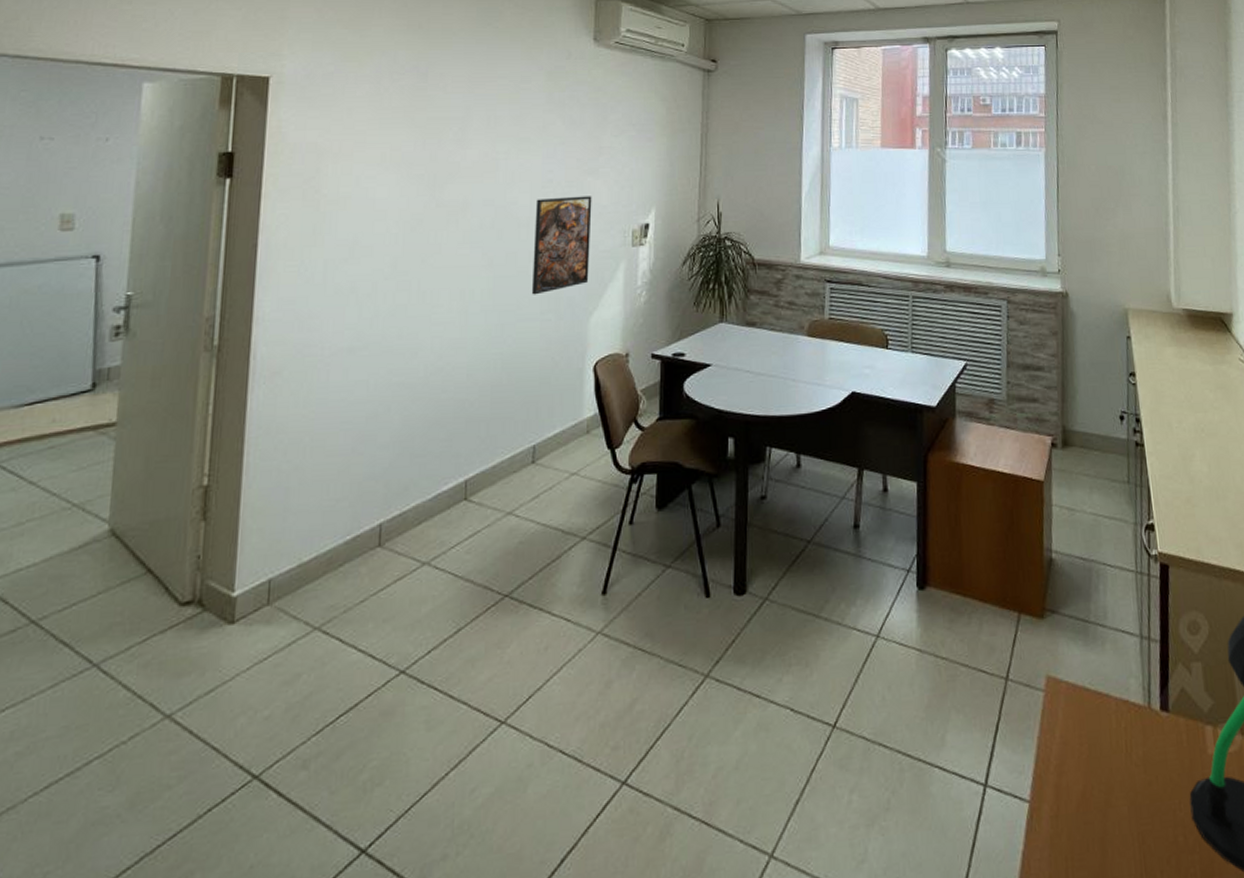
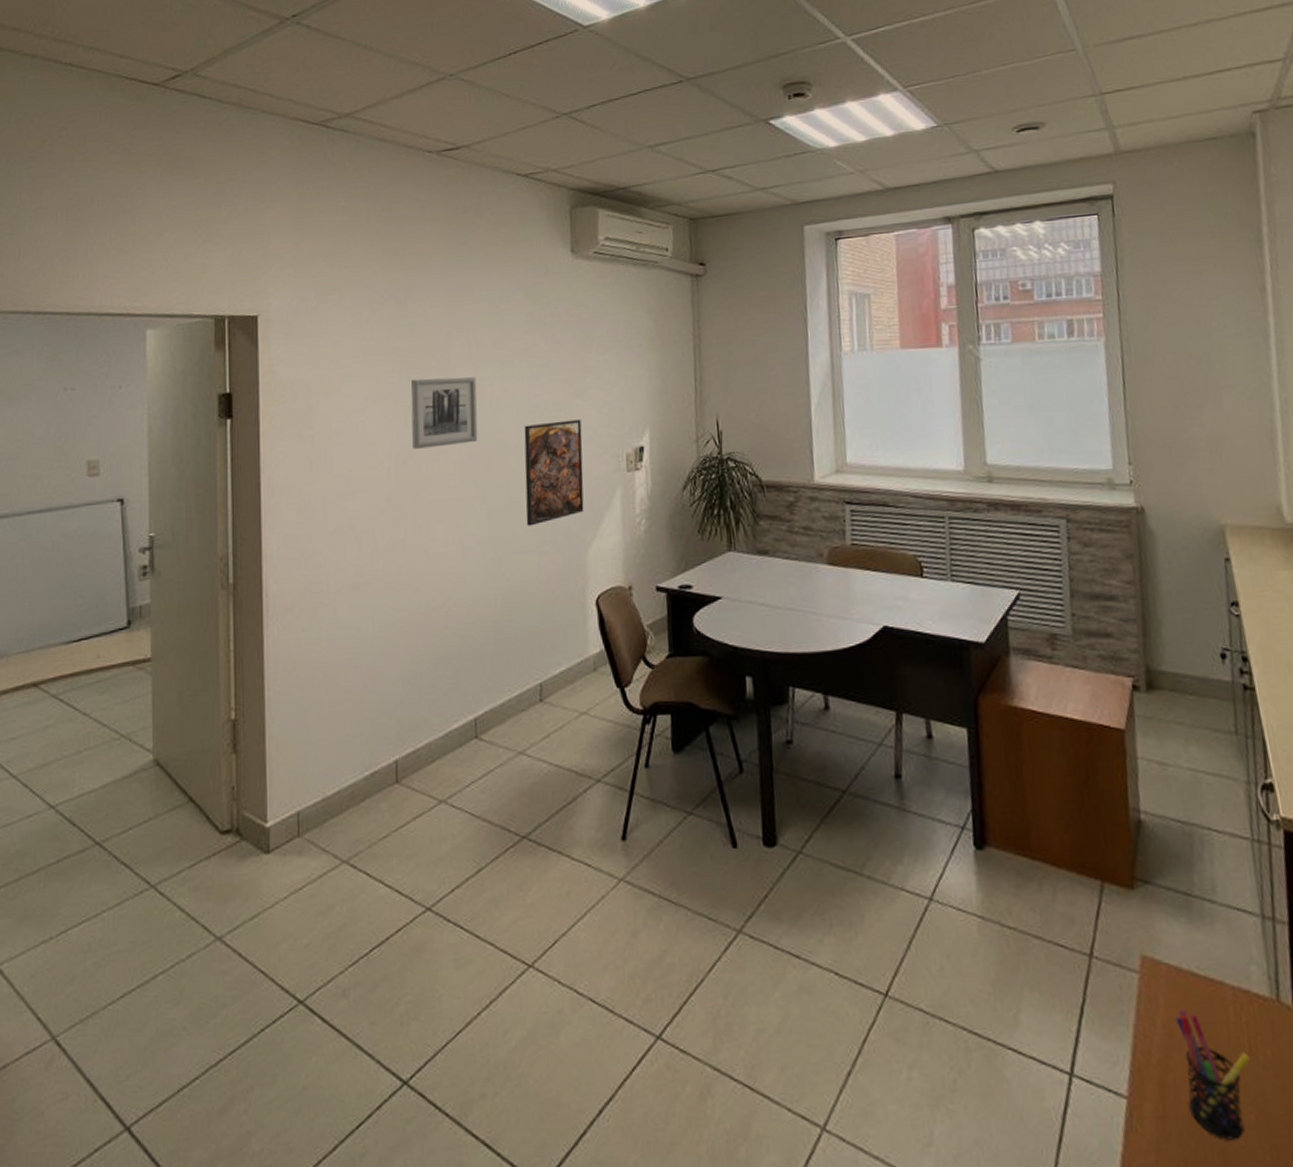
wall art: none [423,149,493,217] -> present [410,377,478,449]
pen holder: none [1071,720,1126,831] -> present [1176,1009,1250,1140]

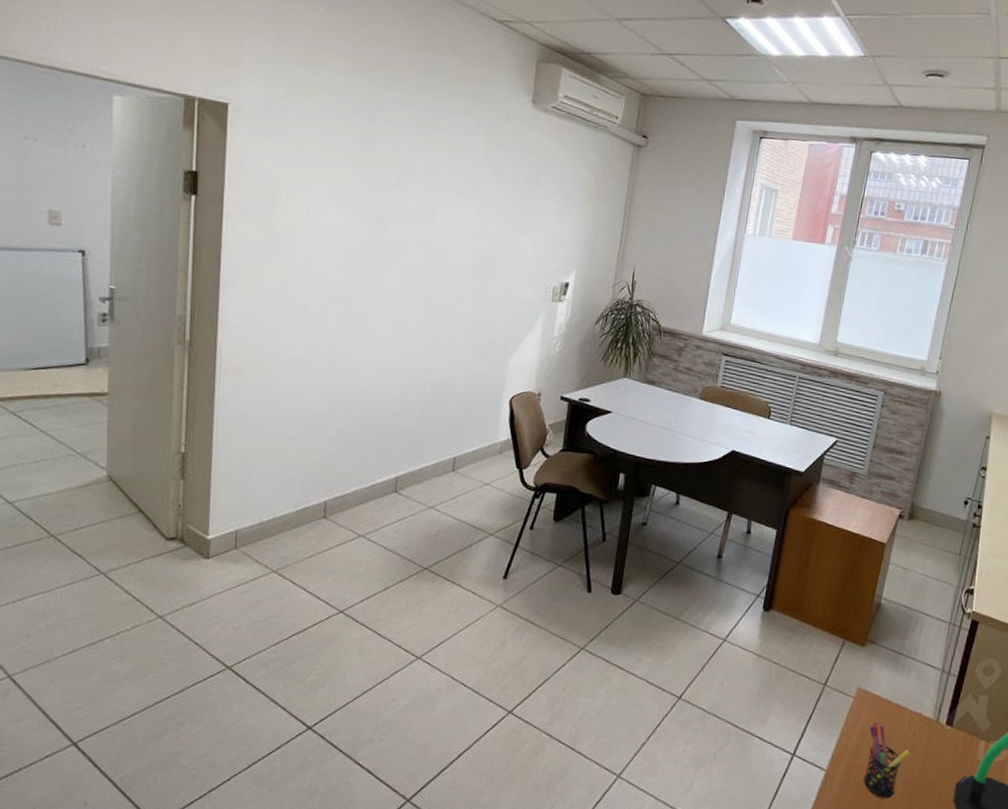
wall art: present [410,377,478,449] -> none [366,190,432,255]
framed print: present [523,419,584,526] -> none [459,248,519,333]

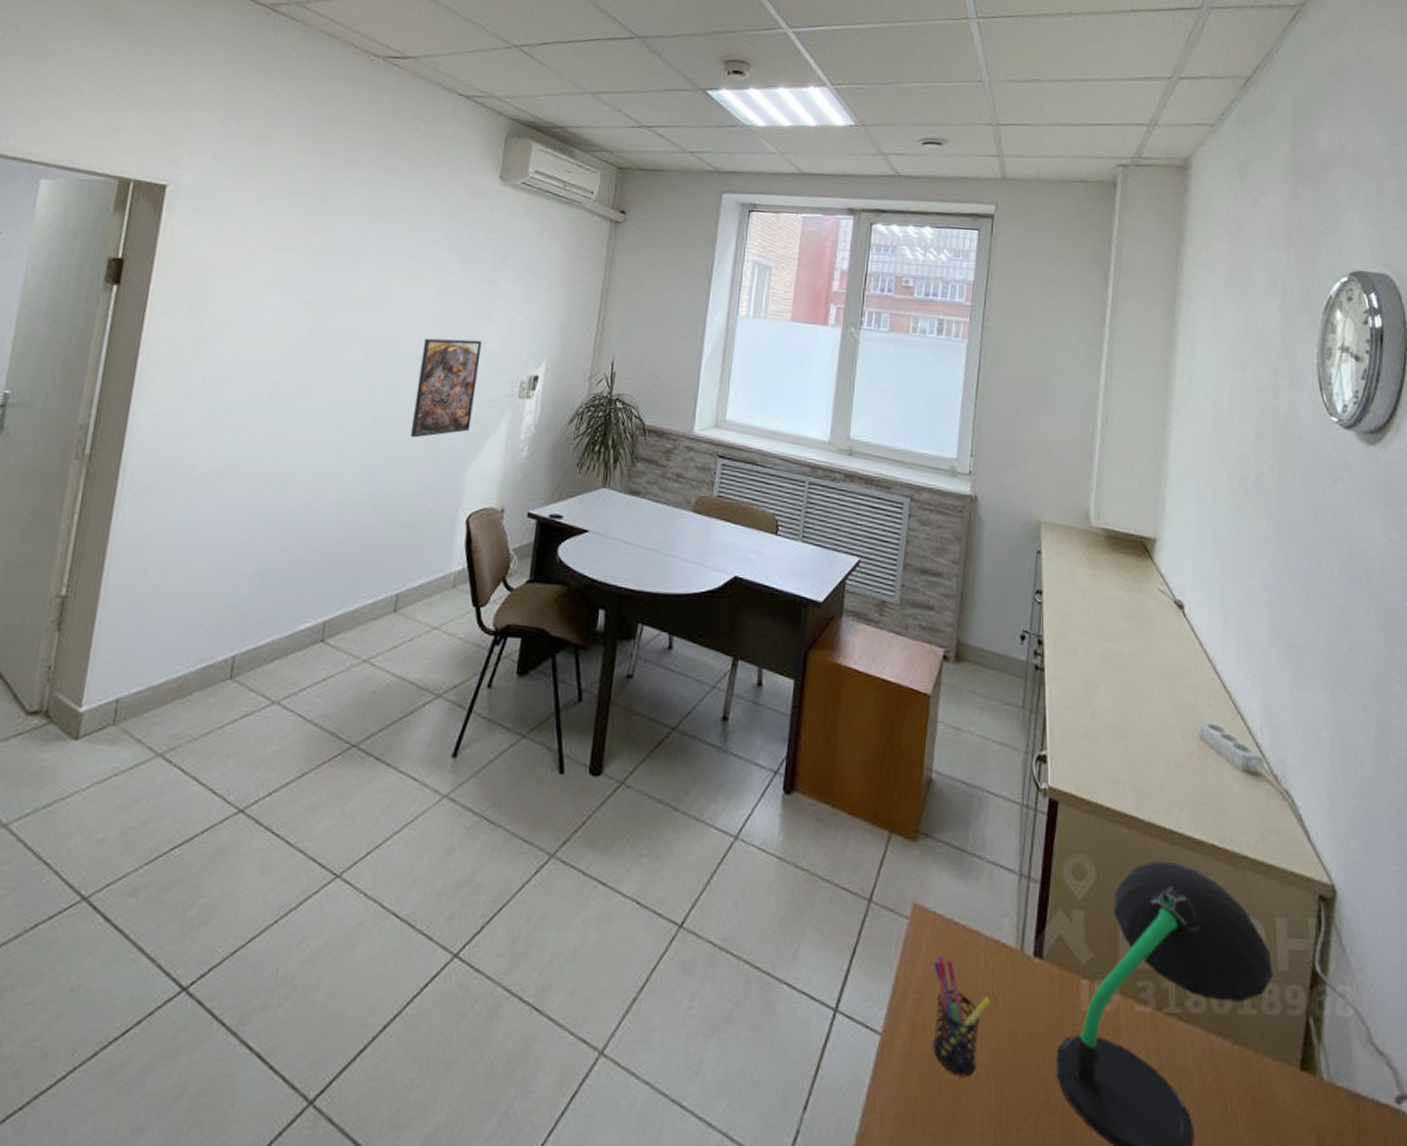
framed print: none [459,248,519,333] -> present [410,338,482,438]

